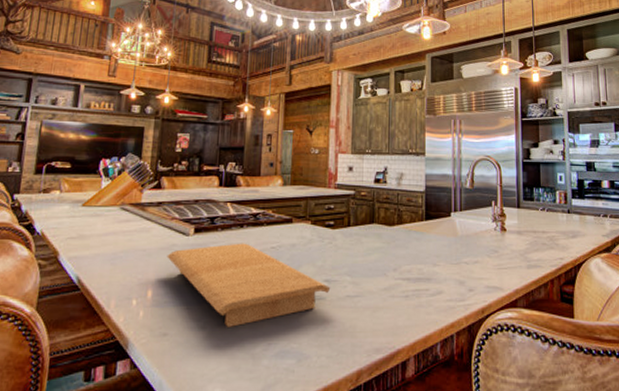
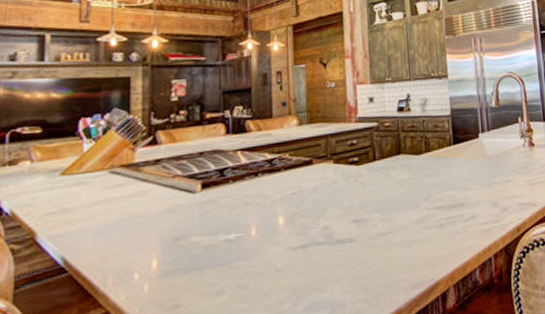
cutting board: present [167,243,331,327] -> none [171,192,361,287]

